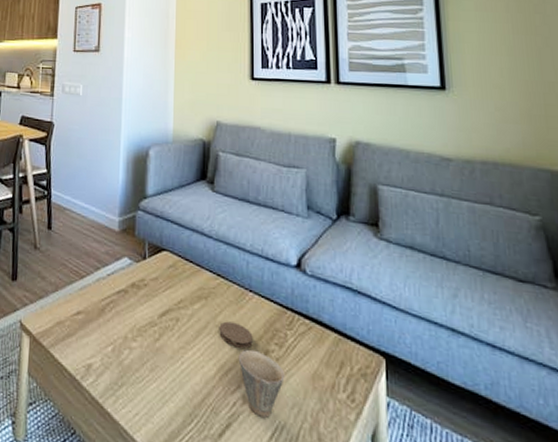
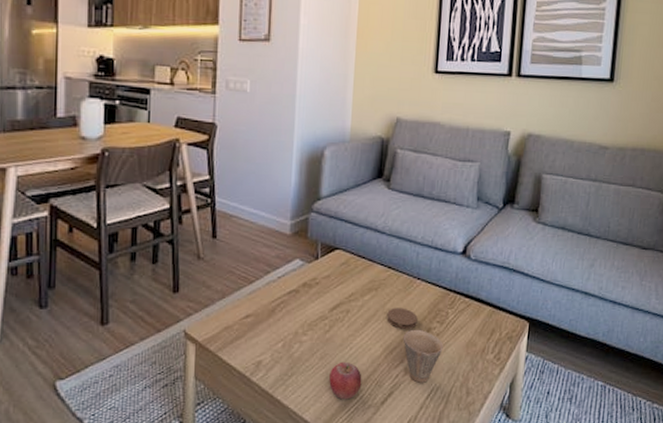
fruit: none [161,377,196,425] -> present [329,361,362,400]

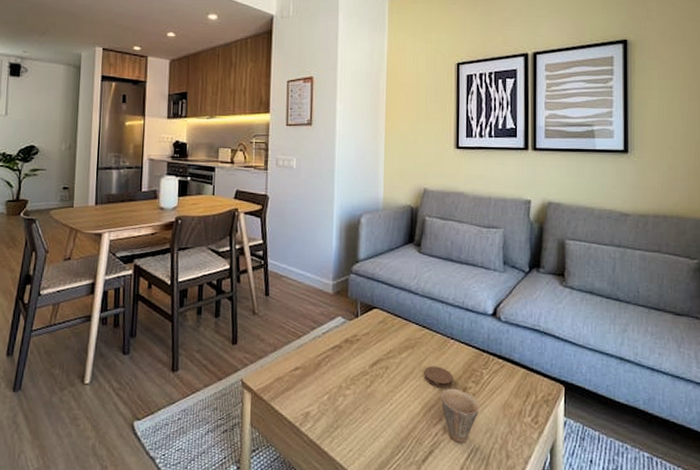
fruit: present [329,361,362,400] -> none [372,417,403,456]

